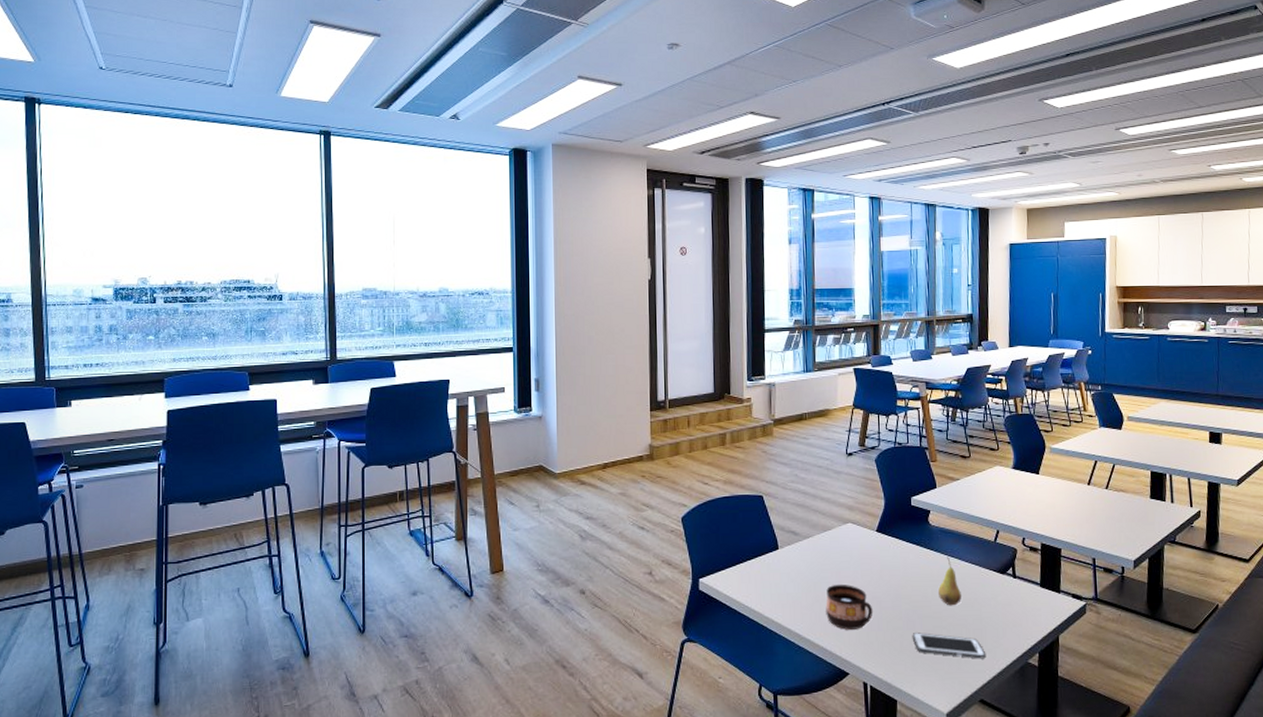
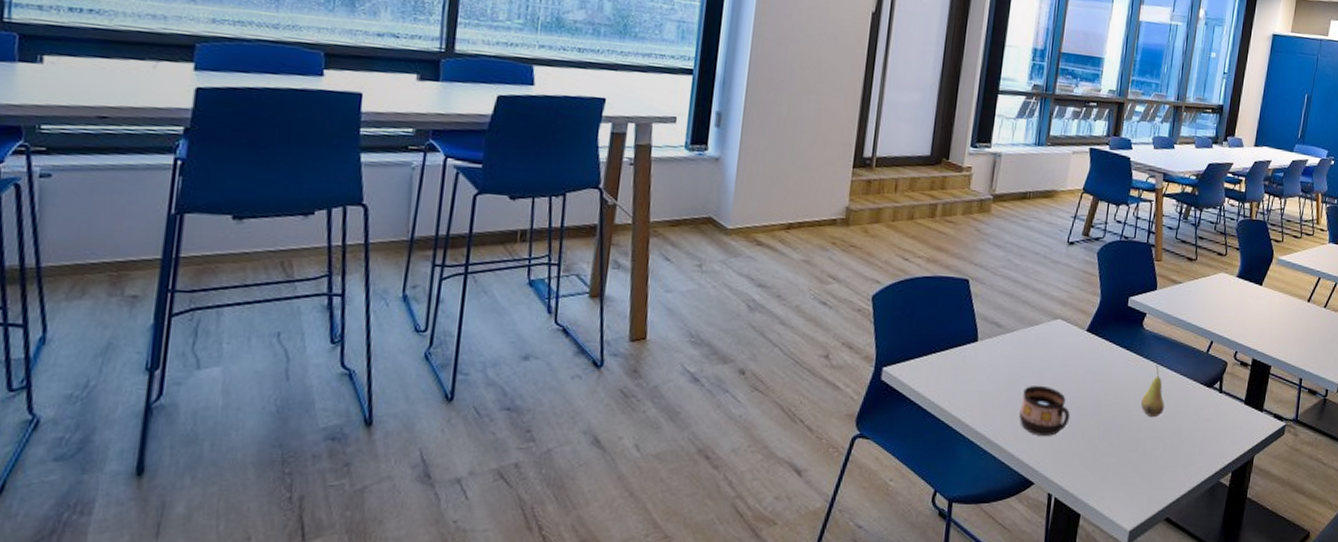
cell phone: present [912,633,986,659] -> none [1106,443,1180,476]

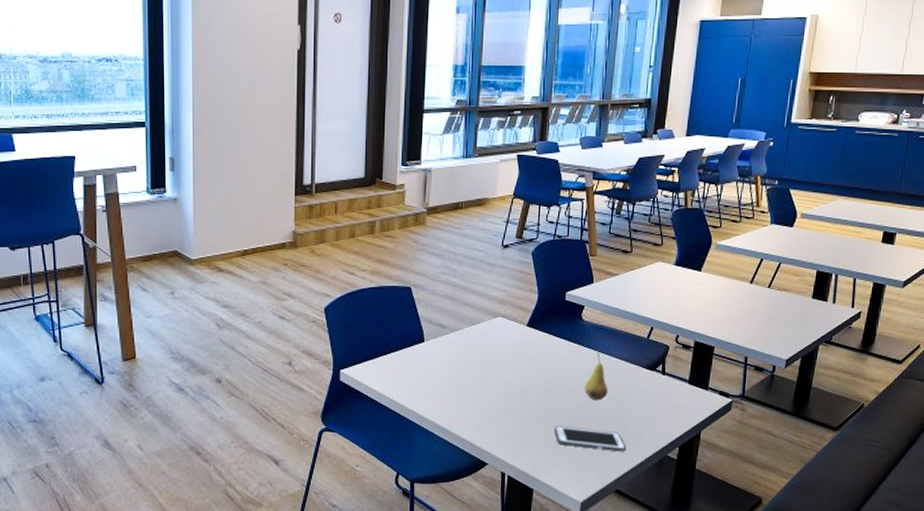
cup: present [1019,385,1071,436] -> none [469,377,517,422]
cell phone: none [1106,443,1180,476] -> present [554,426,627,452]

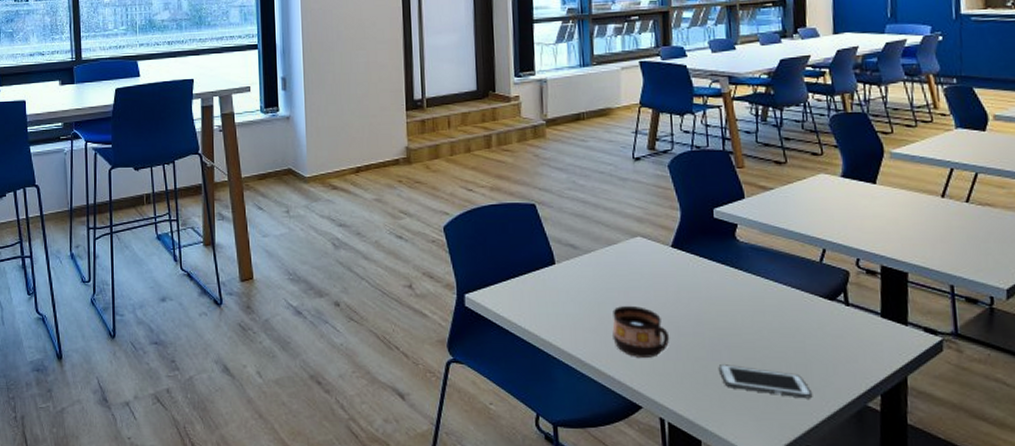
cup: none [469,377,517,422] -> present [612,305,670,358]
fruit: present [584,352,608,401] -> none [749,278,779,336]

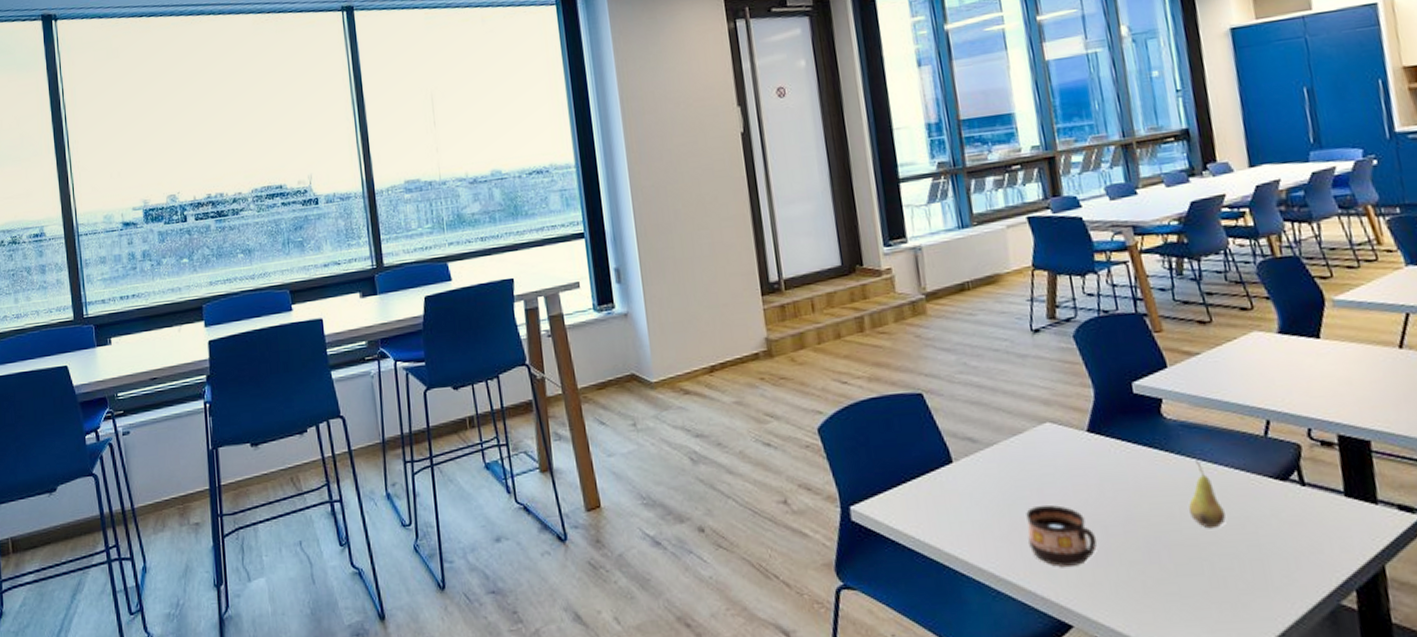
cell phone: present [718,364,813,399] -> none [1158,567,1275,602]
fruit: none [749,278,779,336] -> present [1188,460,1226,529]

